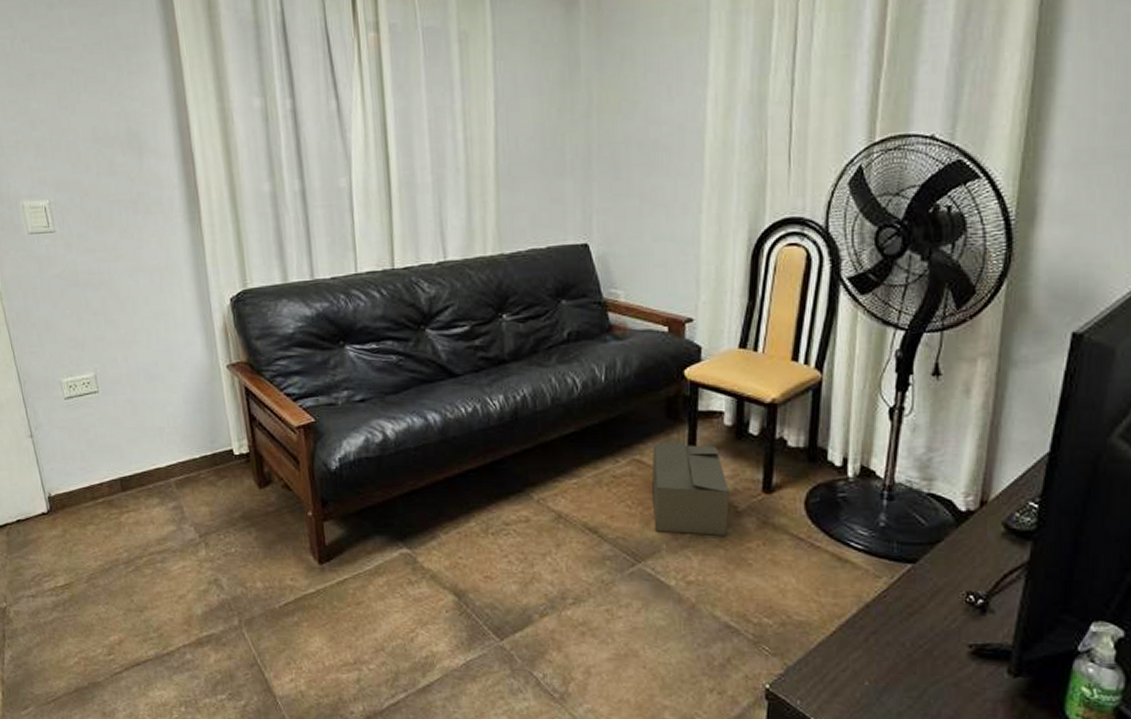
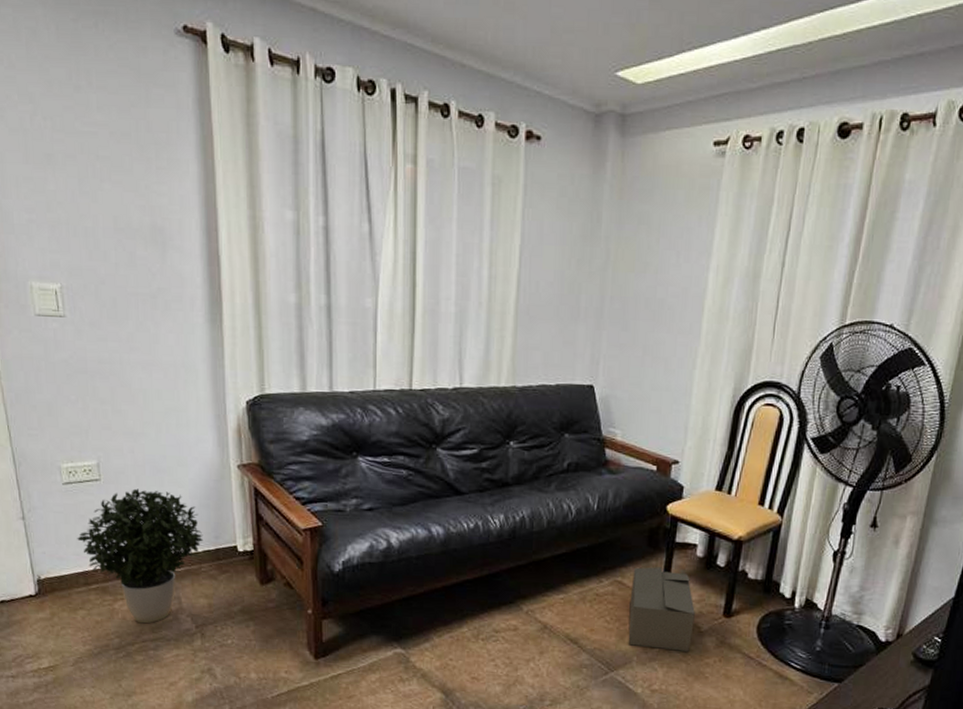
potted plant: none [81,398,200,536] -> present [77,488,203,624]

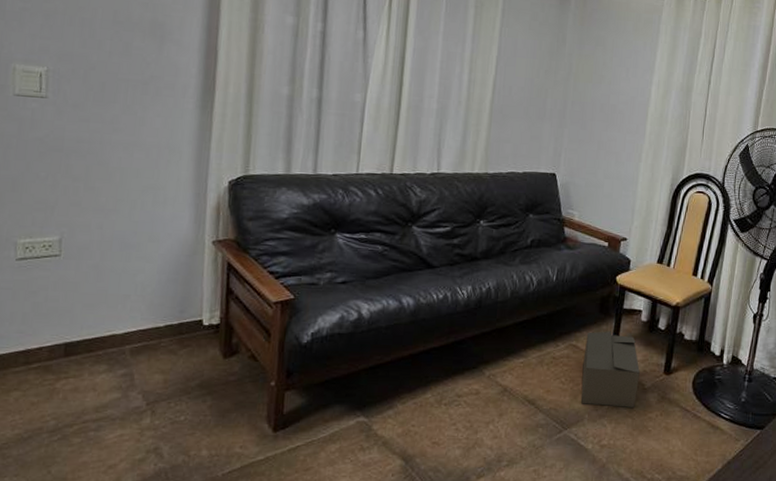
potted plant: present [77,488,203,624] -> none [23,264,167,403]

